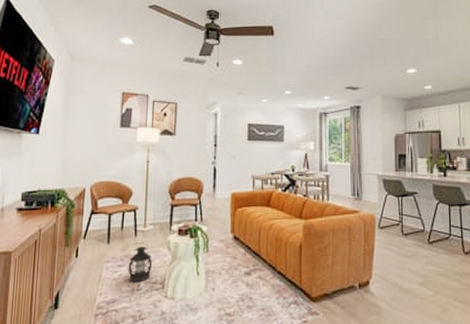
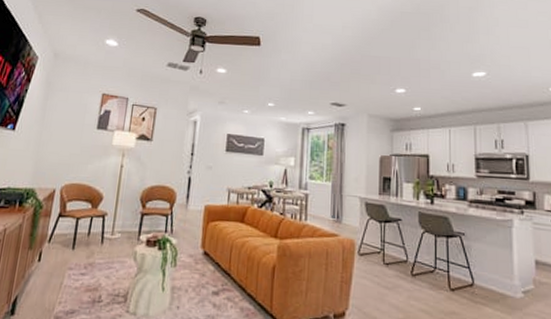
lantern: present [128,243,153,283] -> none [90,250,117,294]

